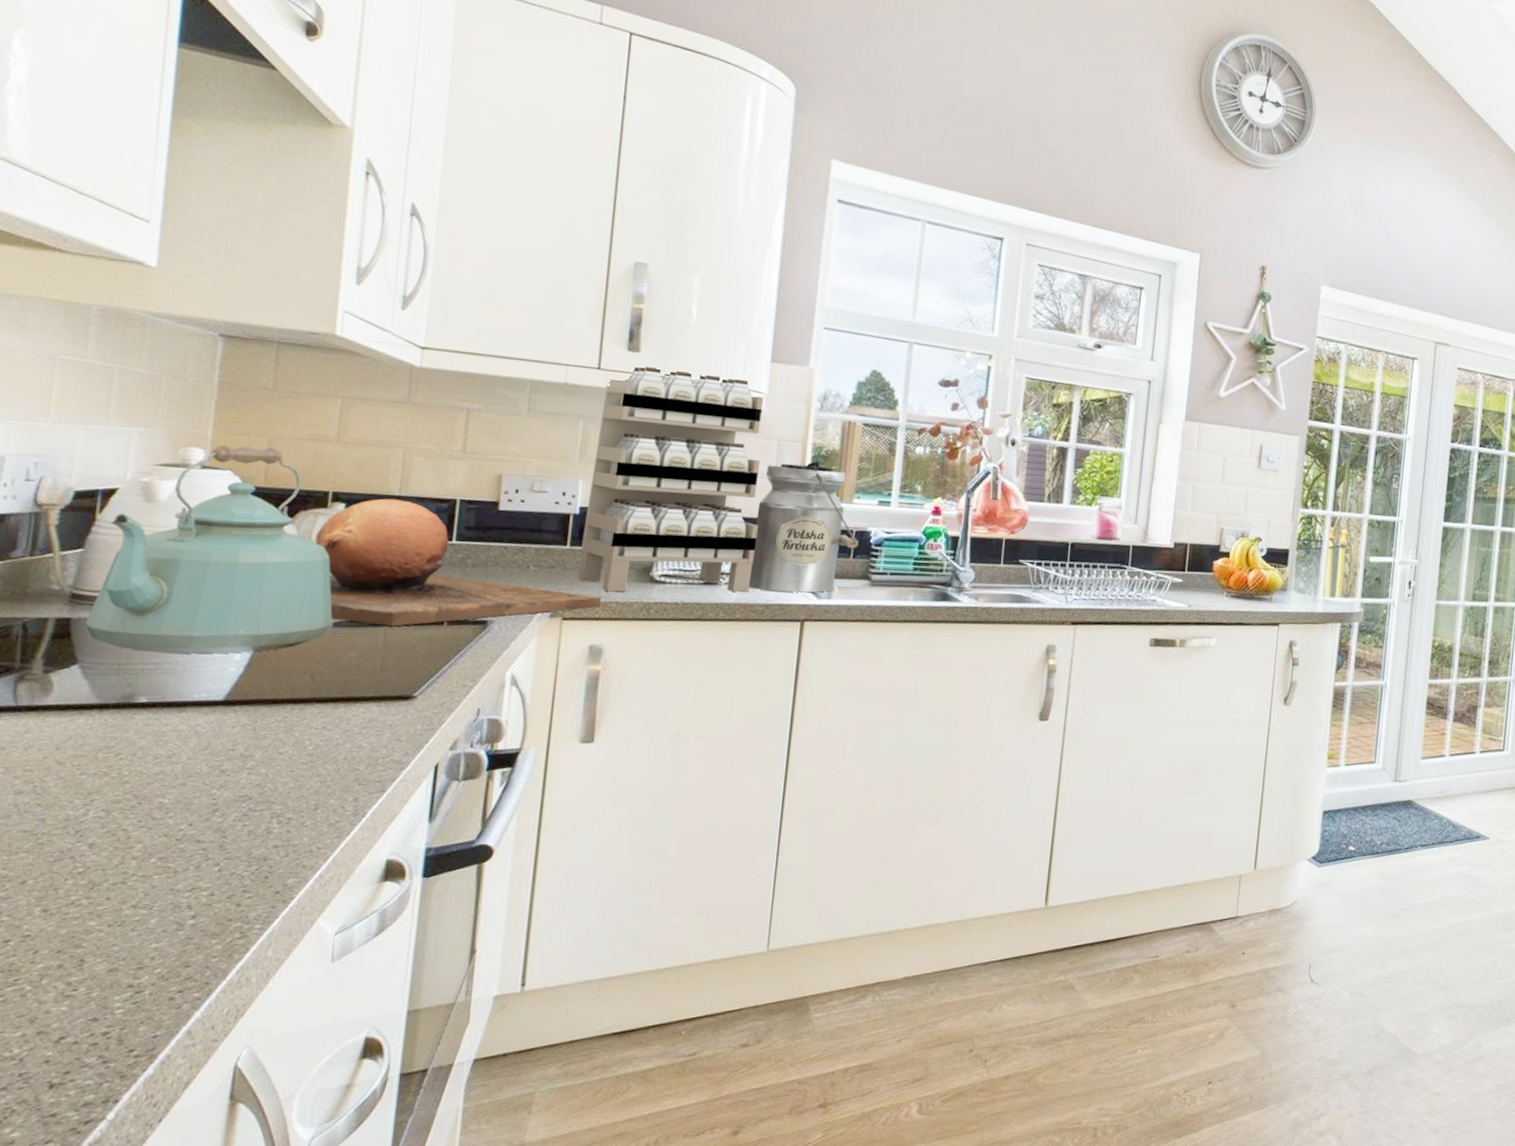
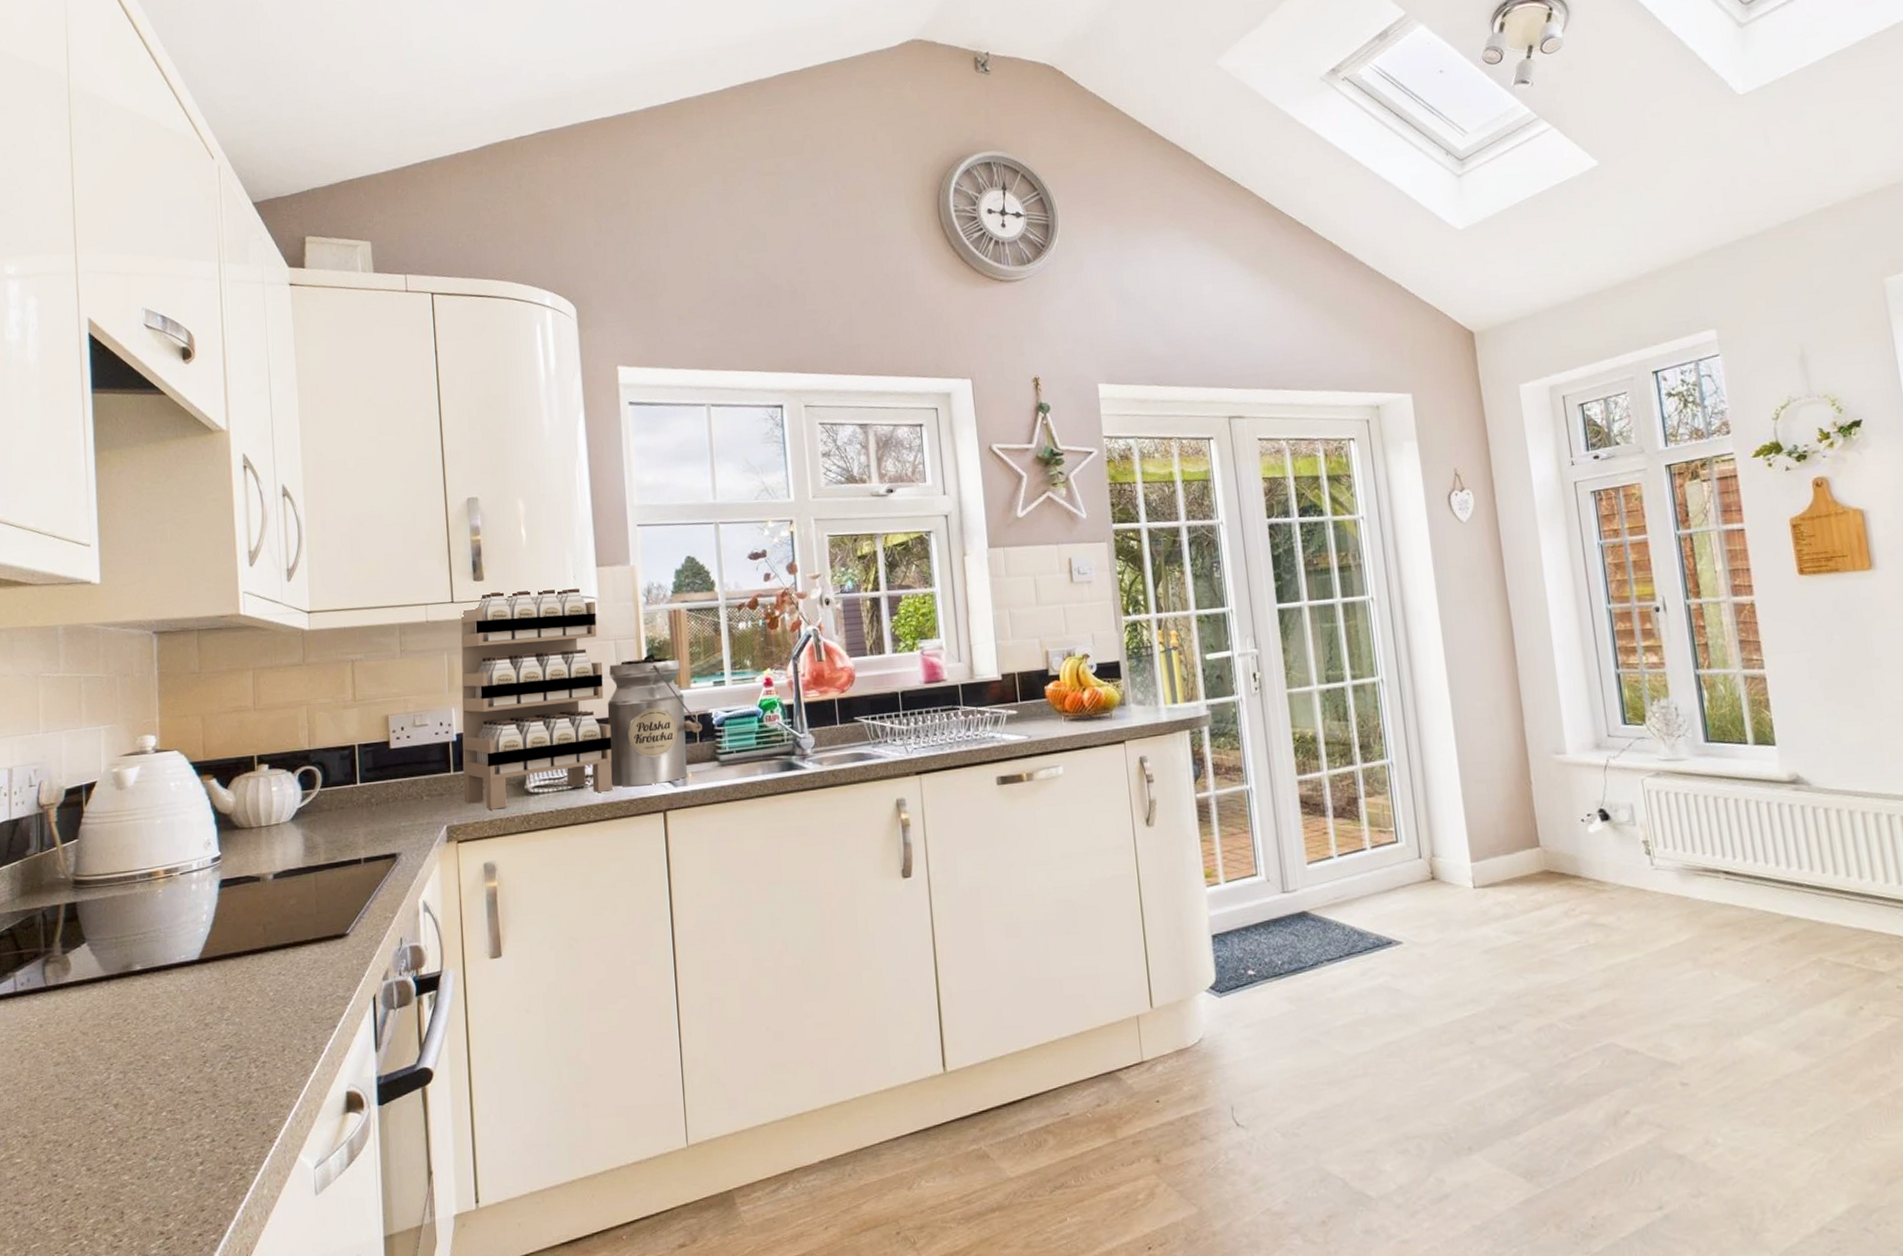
kettle: present [84,445,333,654] -> none [87,724,273,925]
chopping board: present [315,498,602,627] -> none [249,753,488,872]

